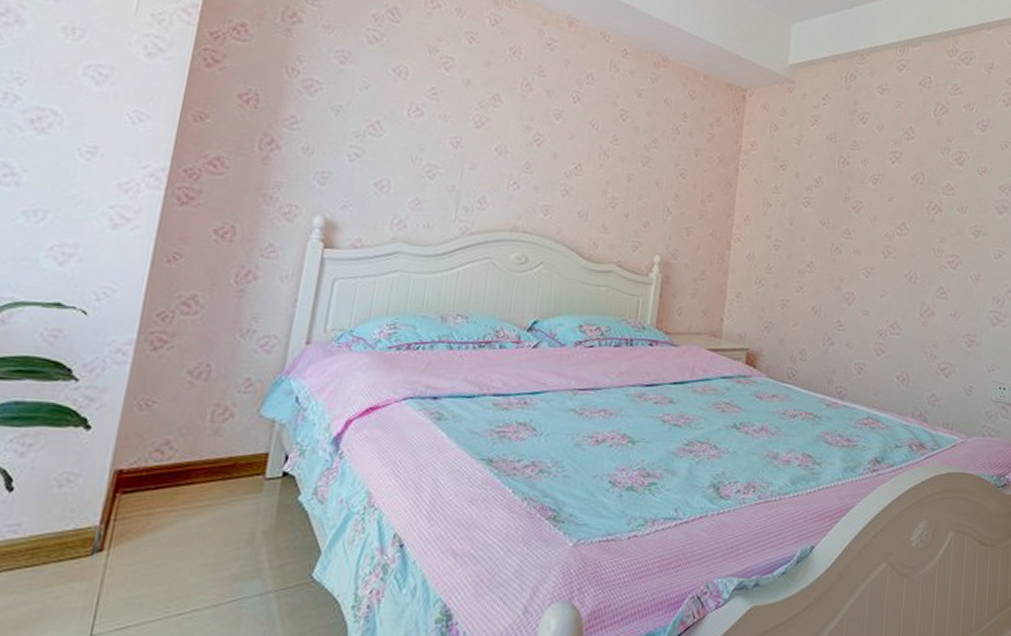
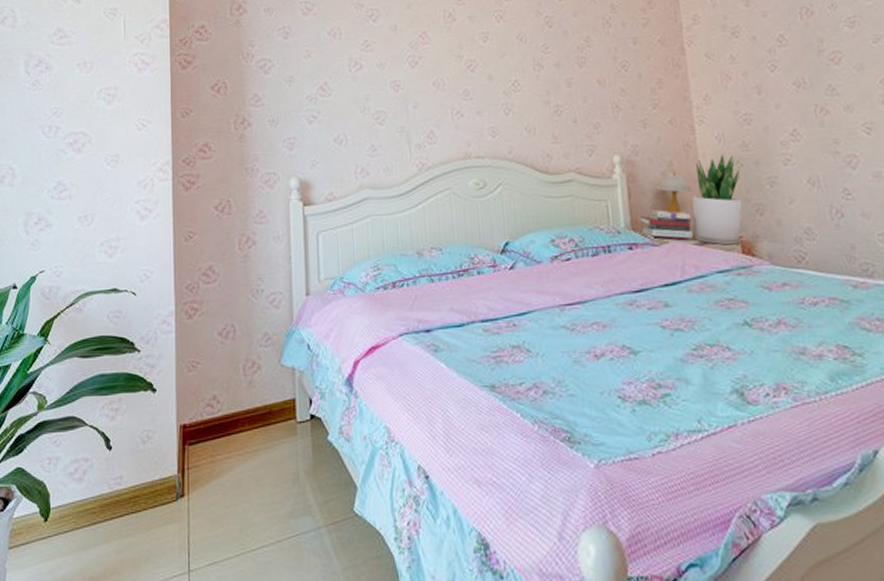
books: none [664,312,710,344] -> present [639,209,694,240]
table lamp: none [686,279,717,319] -> present [656,171,693,213]
planter: none [709,273,760,355] -> present [692,155,743,246]

